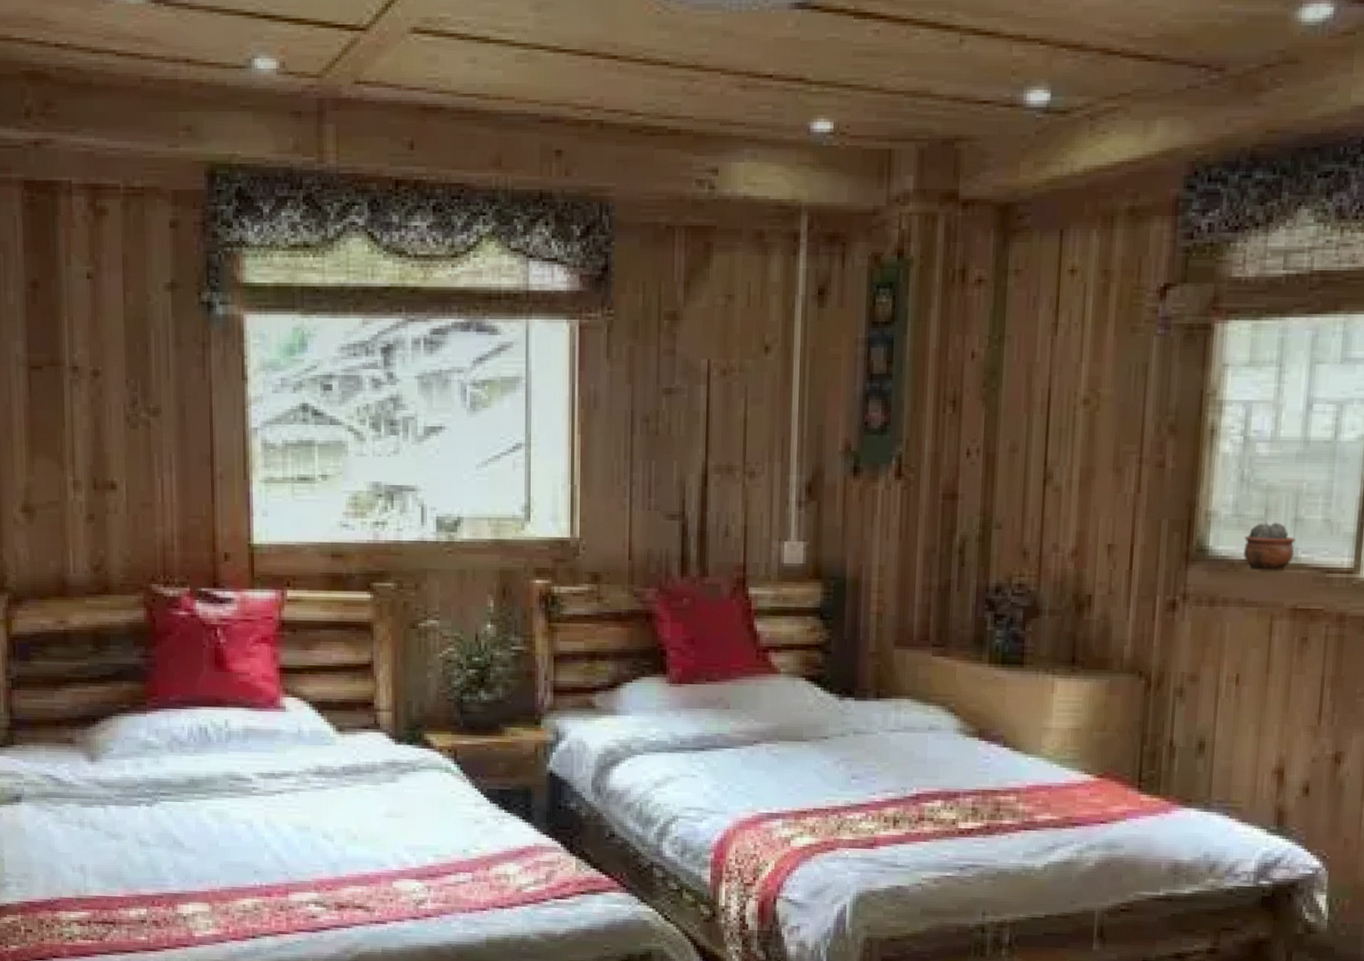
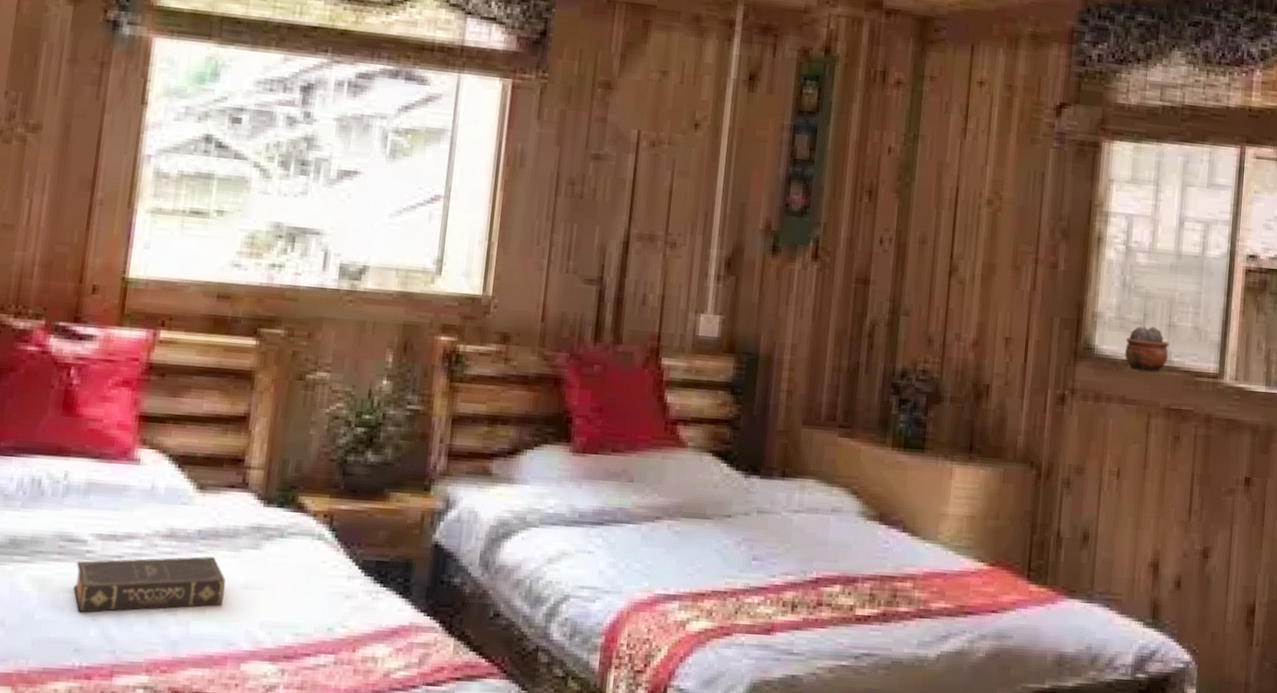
book: none [245,789,372,840] -> present [73,556,226,613]

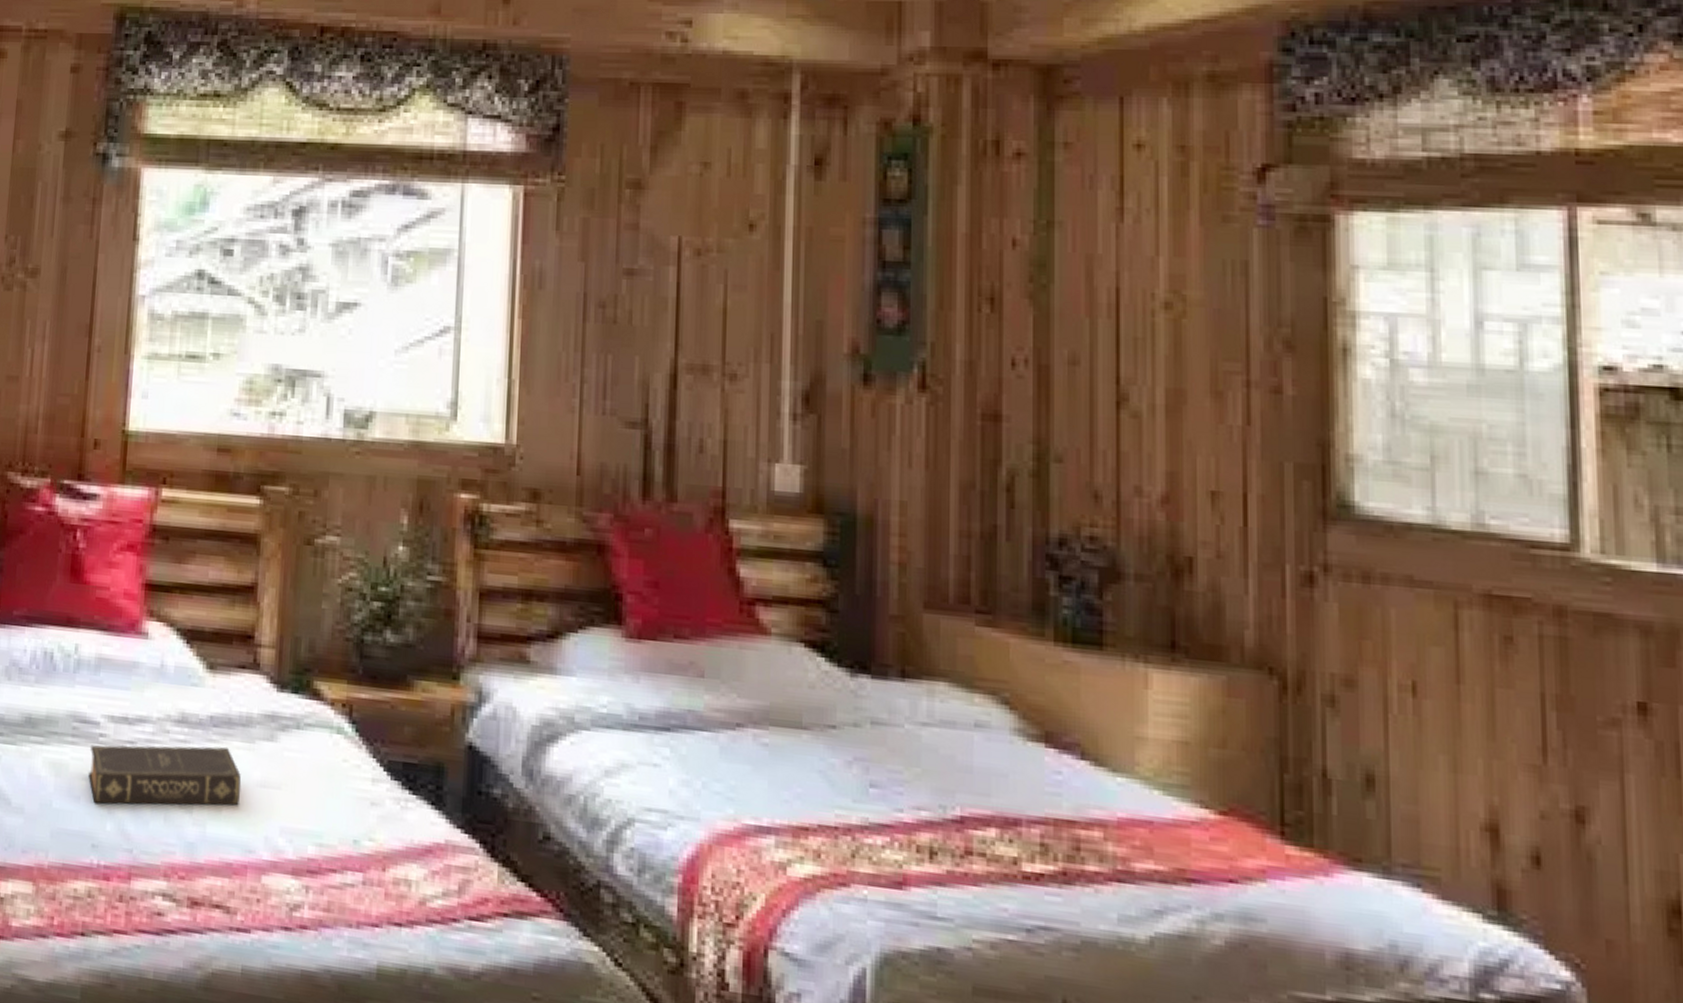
potted cactus: present [1125,326,1169,374] -> none [1403,473,1480,543]

